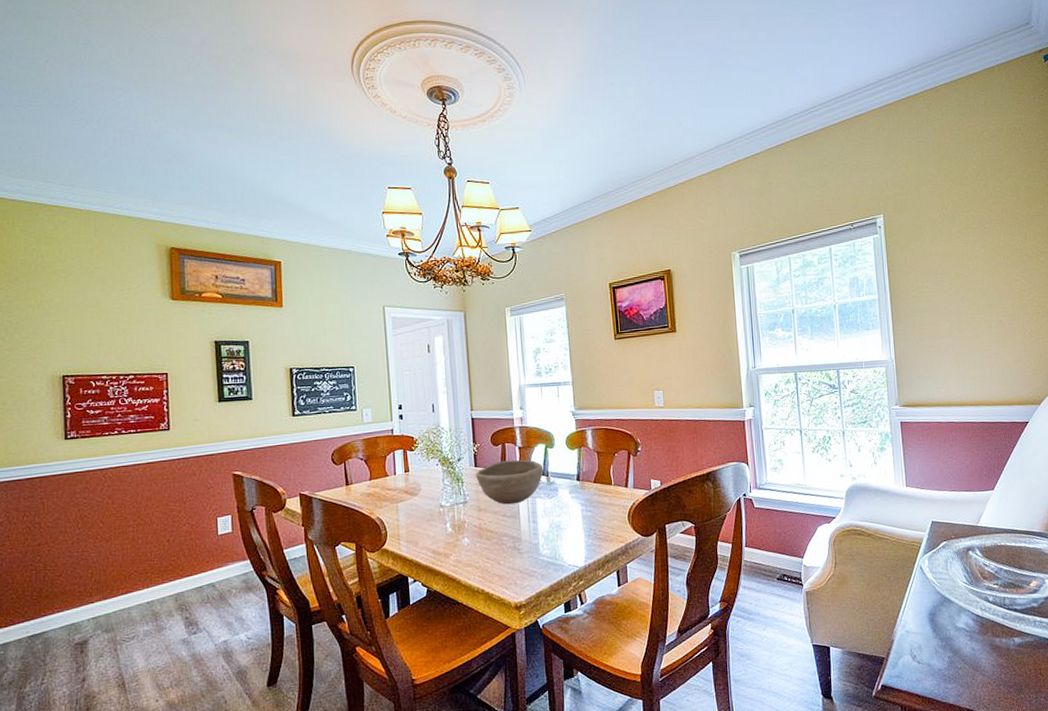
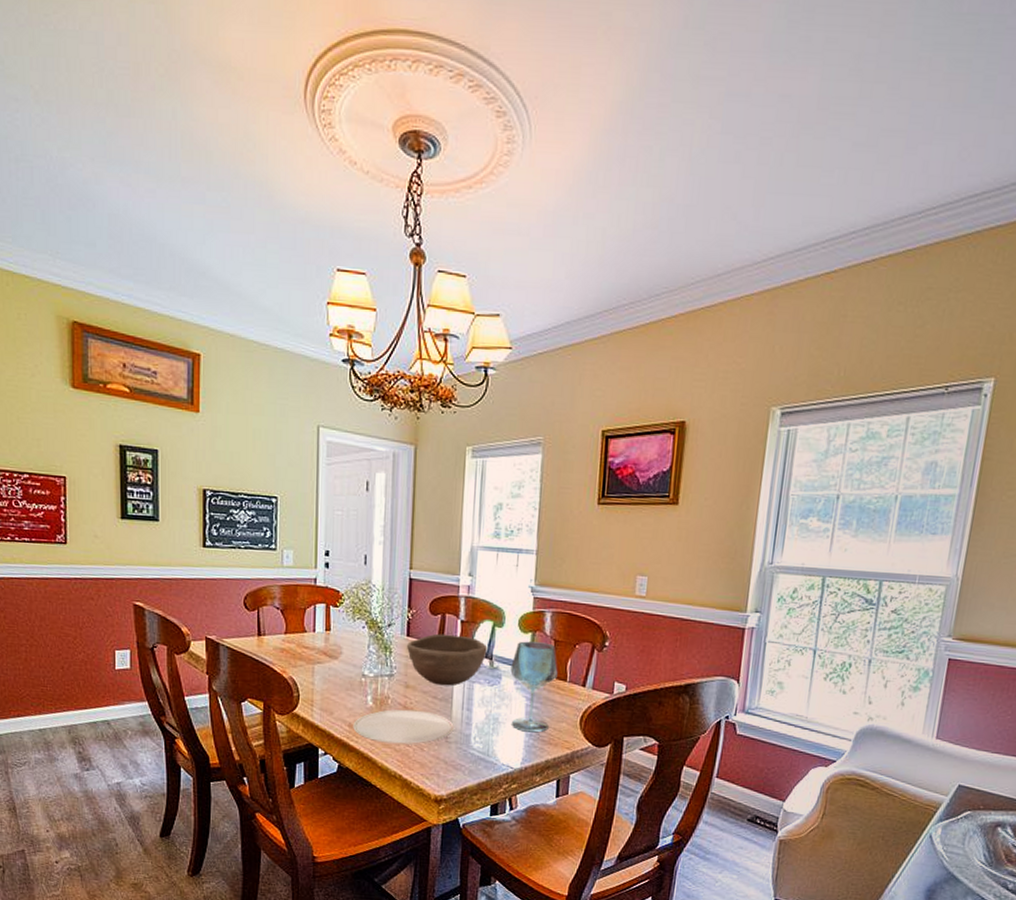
plate: none [436,528,524,564] -> present [353,709,454,746]
wine glass: none [564,455,604,534] -> present [510,641,558,733]

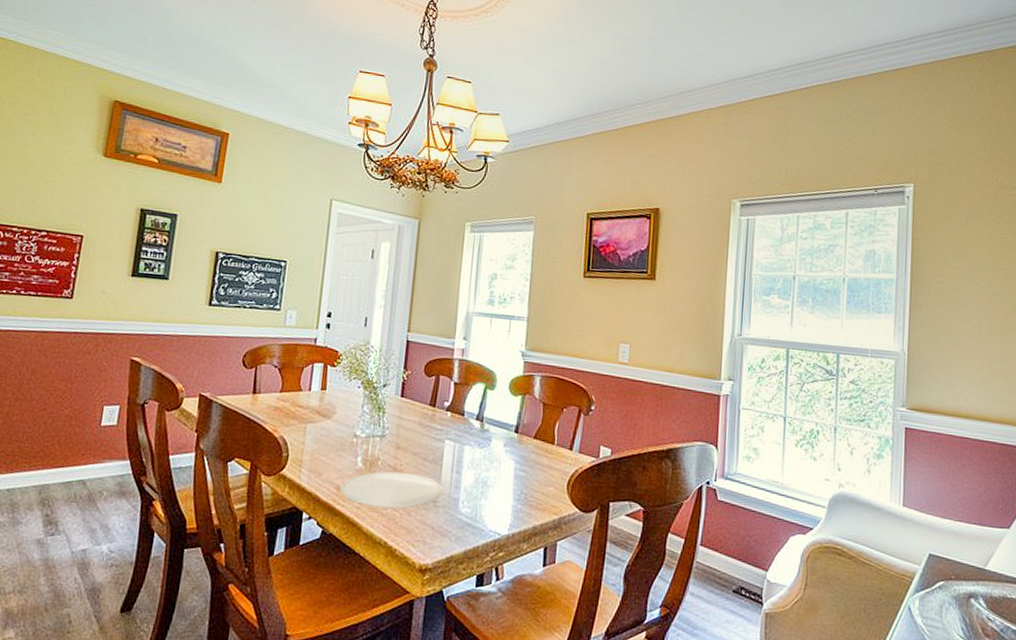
bowl: present [407,633,488,686] -> none [400,394,479,448]
wine glass: present [510,641,558,733] -> none [500,404,547,497]

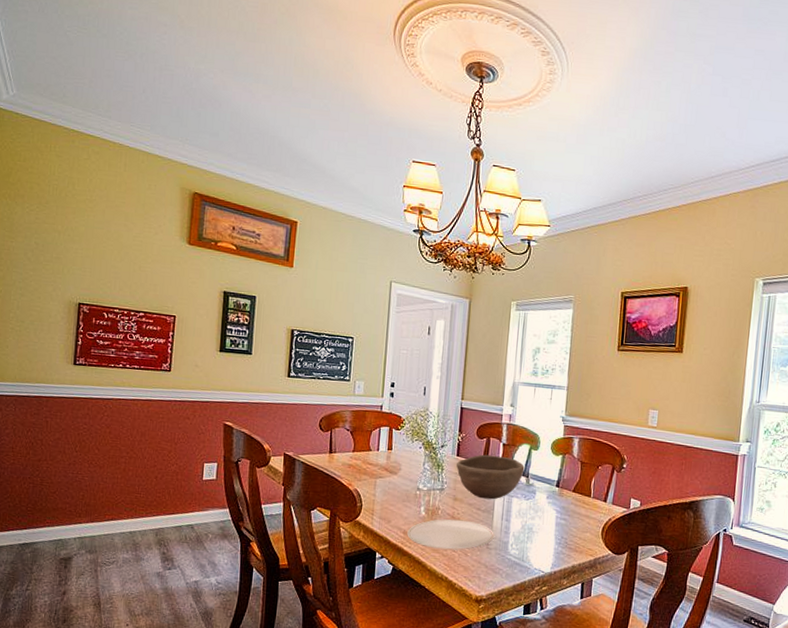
bowl: none [400,394,479,448] -> present [456,454,525,500]

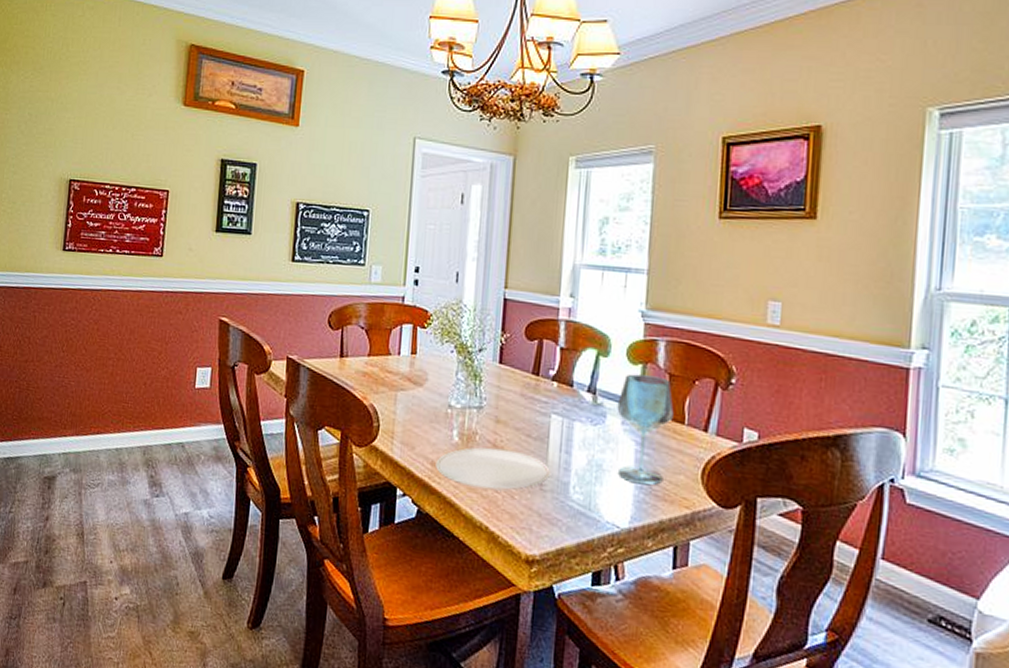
bowl: present [456,454,525,500] -> none [499,361,590,424]
wine glass: none [543,462,584,541] -> present [617,374,674,486]

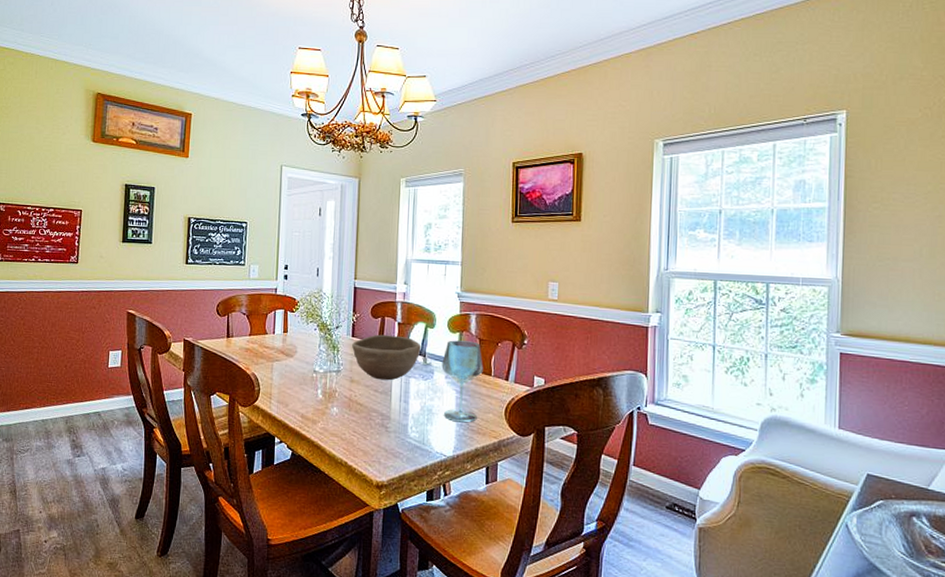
plate: present [435,447,550,492] -> none [305,401,393,435]
bowl: none [499,361,590,424] -> present [352,334,421,381]

